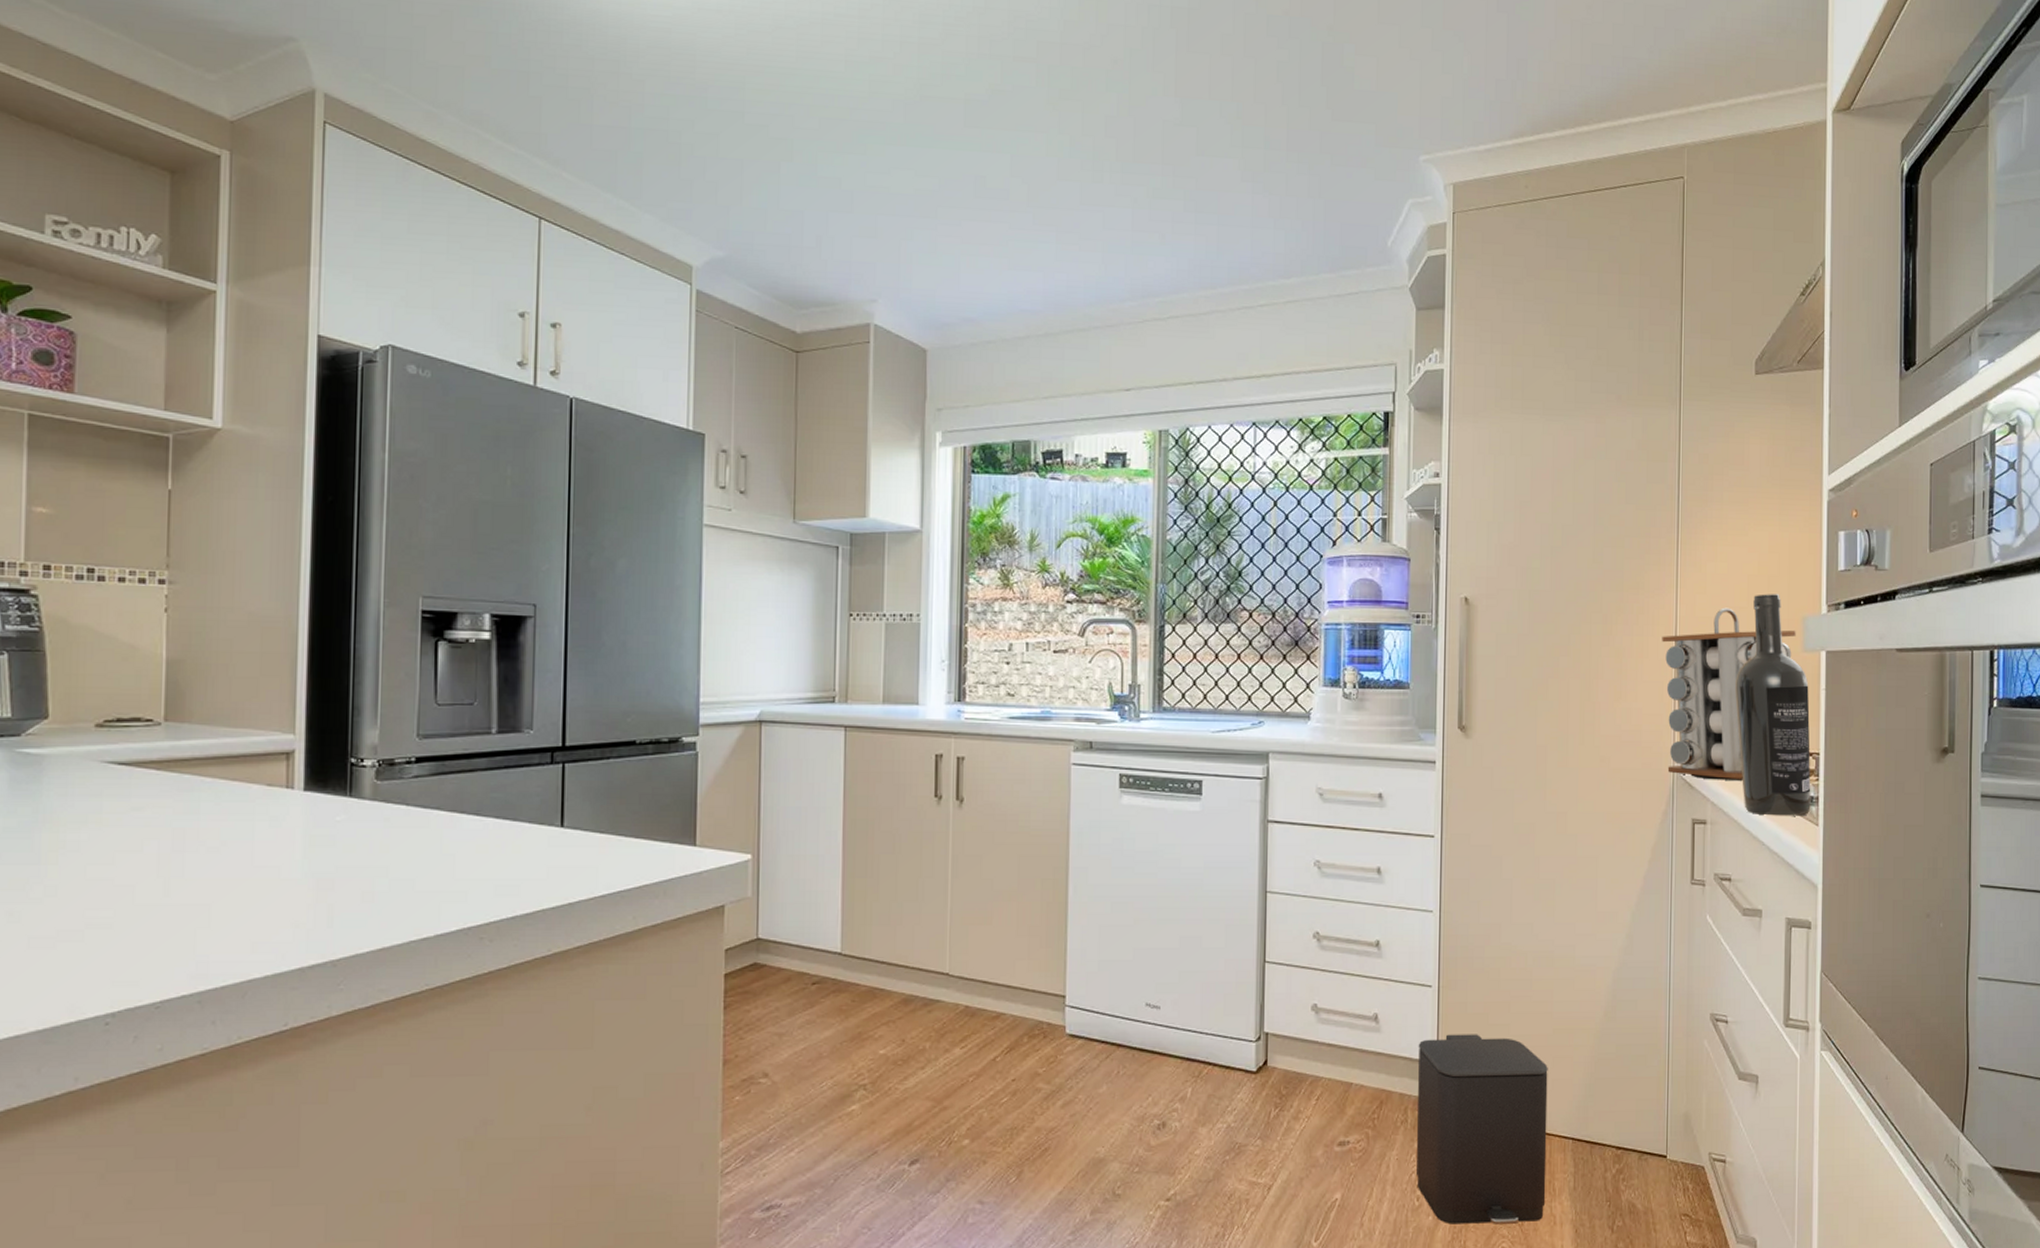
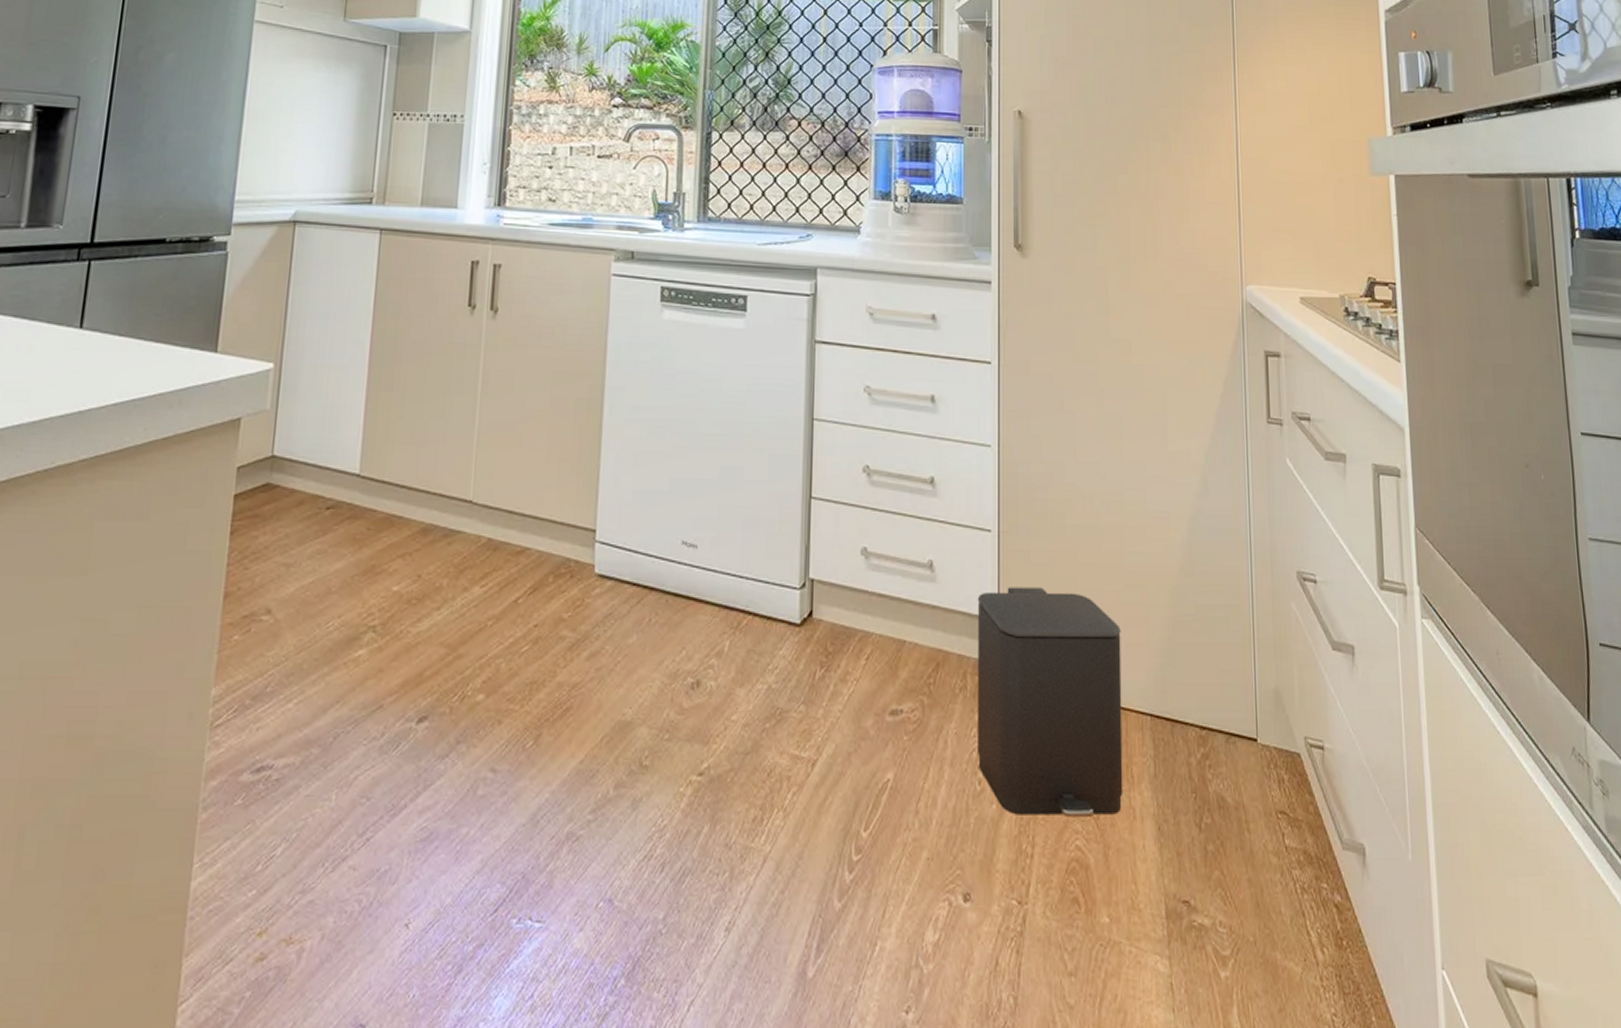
spice rack: present [1662,607,1796,780] -> none [1223,127,1362,310]
wine bottle: present [1734,594,1811,816] -> none [1301,114,1391,351]

